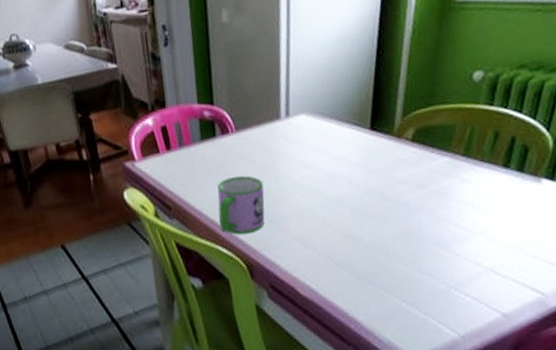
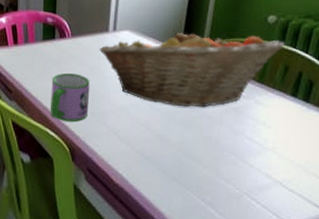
fruit basket: none [270,99,495,199] -> present [99,28,286,108]

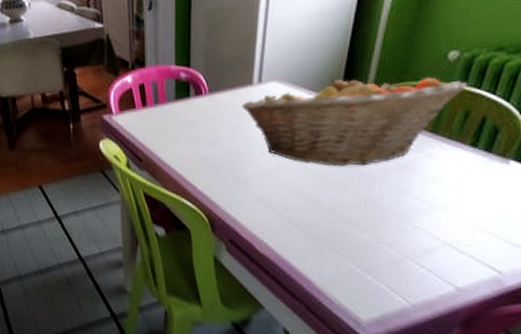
mug: present [51,73,90,123] -> none [186,136,231,190]

